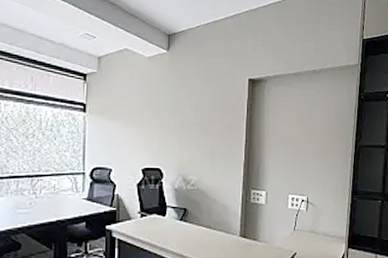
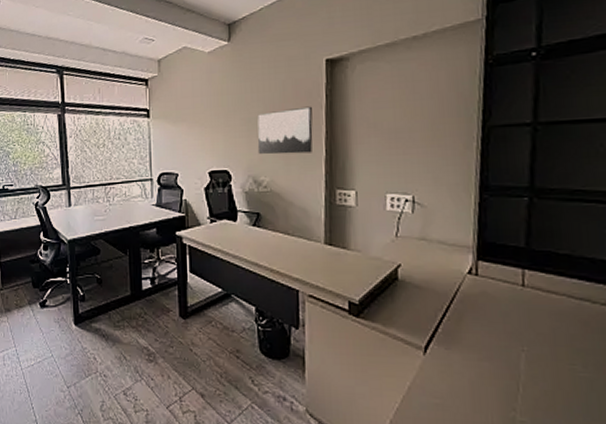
wall art: none [188,117,235,157] -> present [257,106,313,155]

